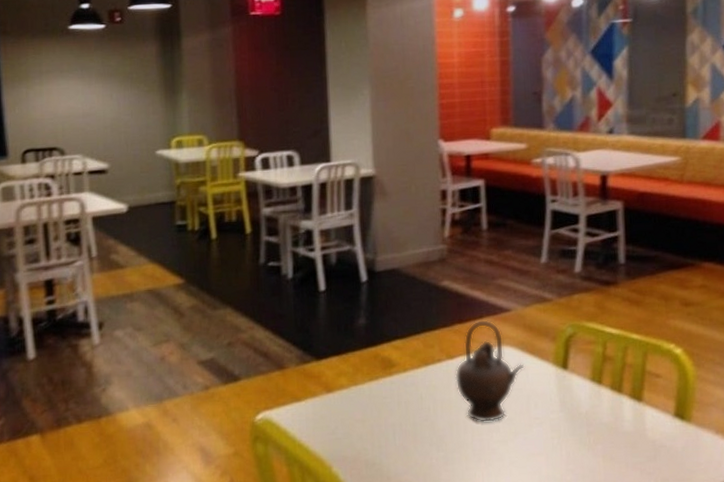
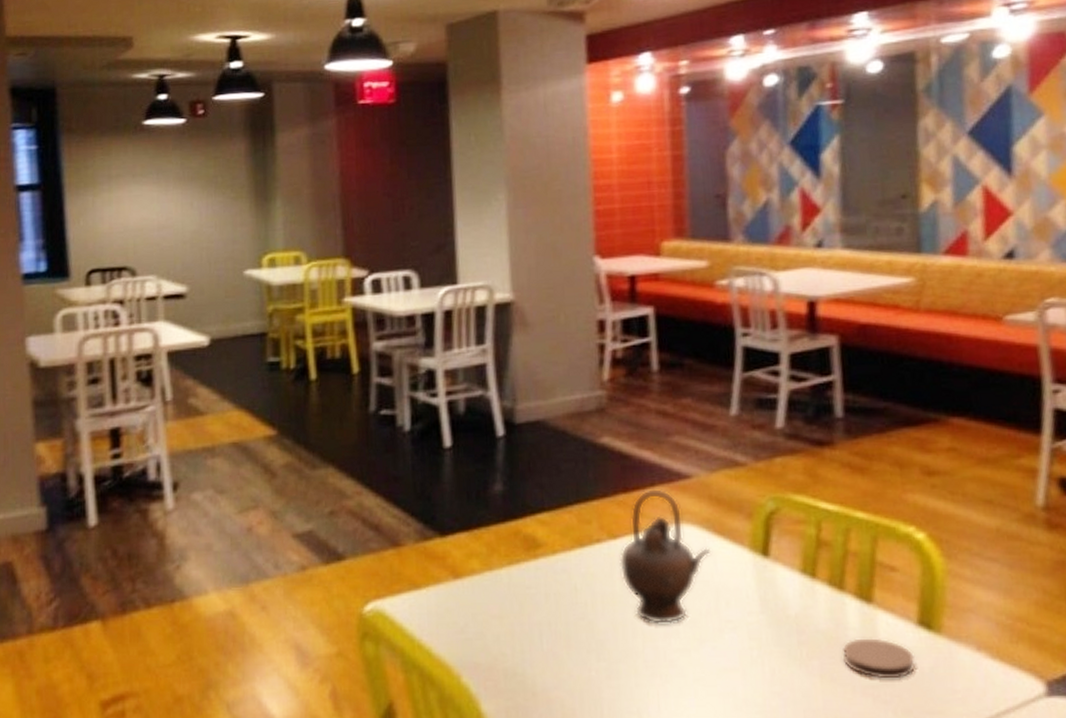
coaster: none [619,427,672,457] -> present [842,638,916,679]

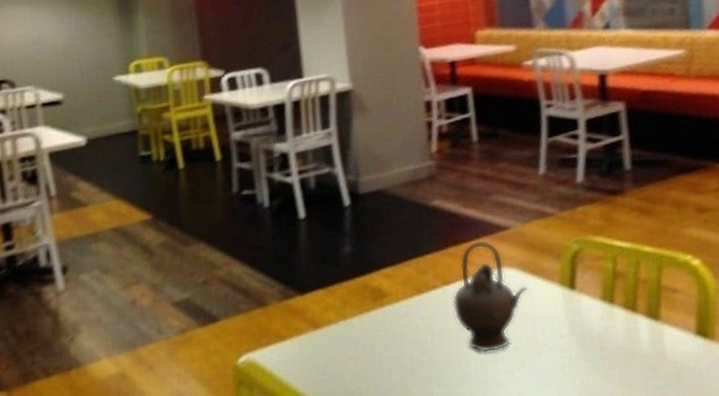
coaster: present [842,638,916,679] -> none [636,348,695,381]

